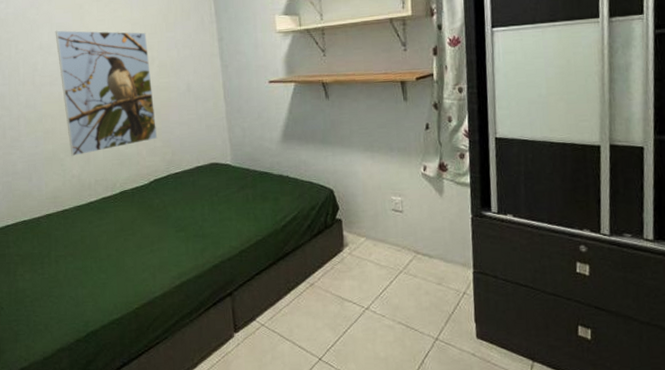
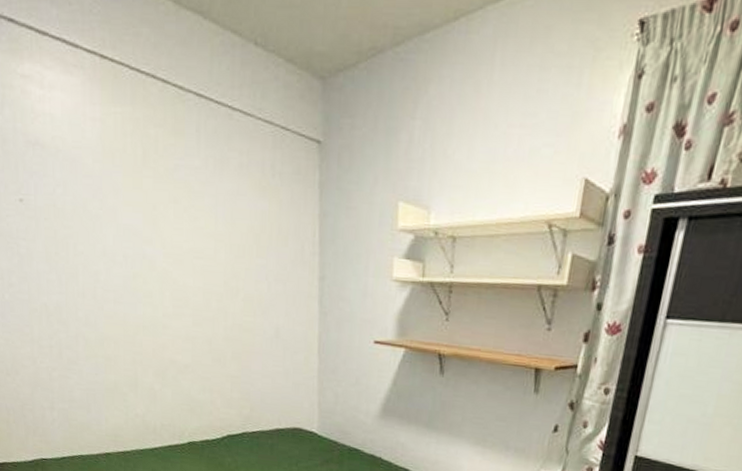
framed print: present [55,30,158,156] -> none [121,233,236,393]

